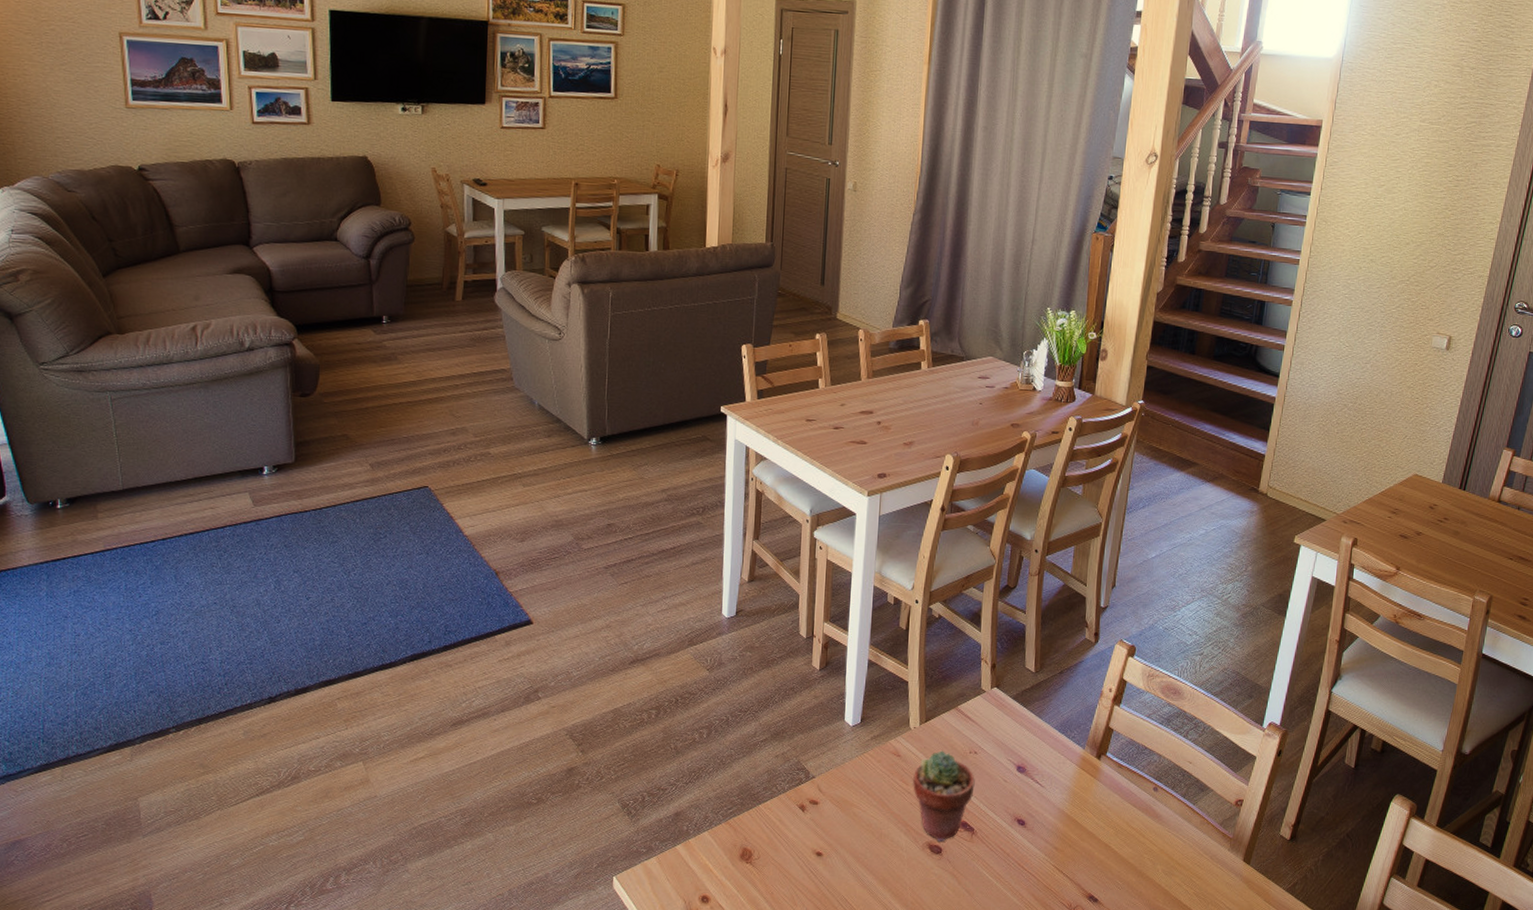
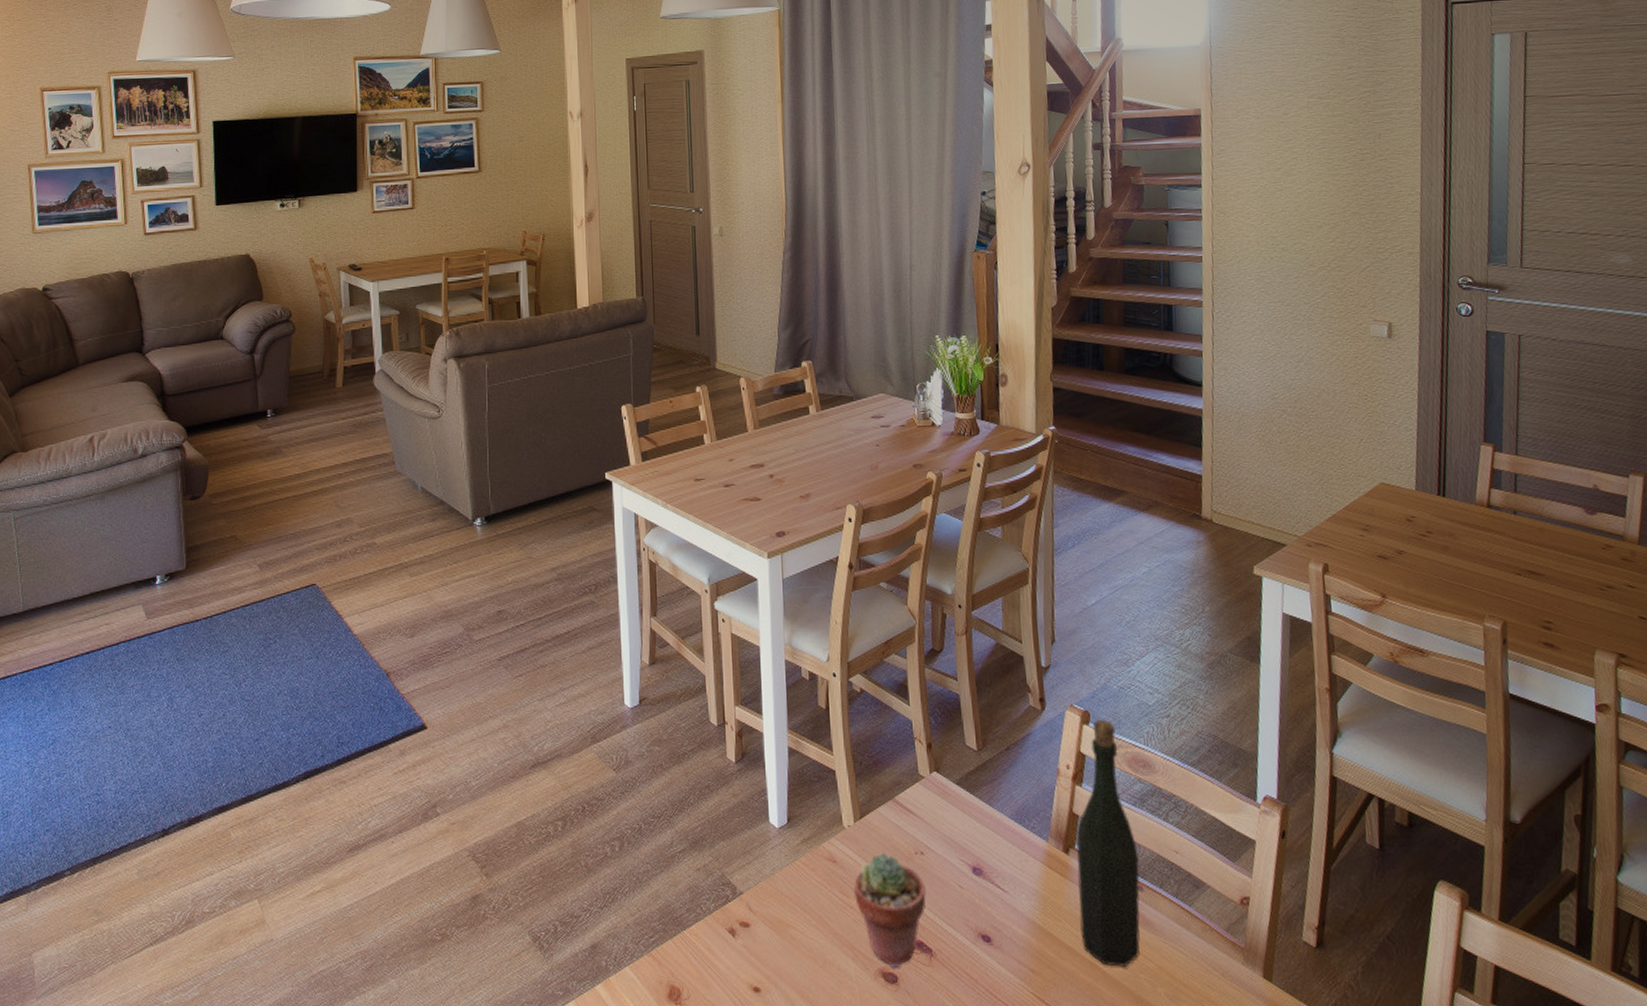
bottle: none [1100,653,1159,848] -> present [1075,719,1141,967]

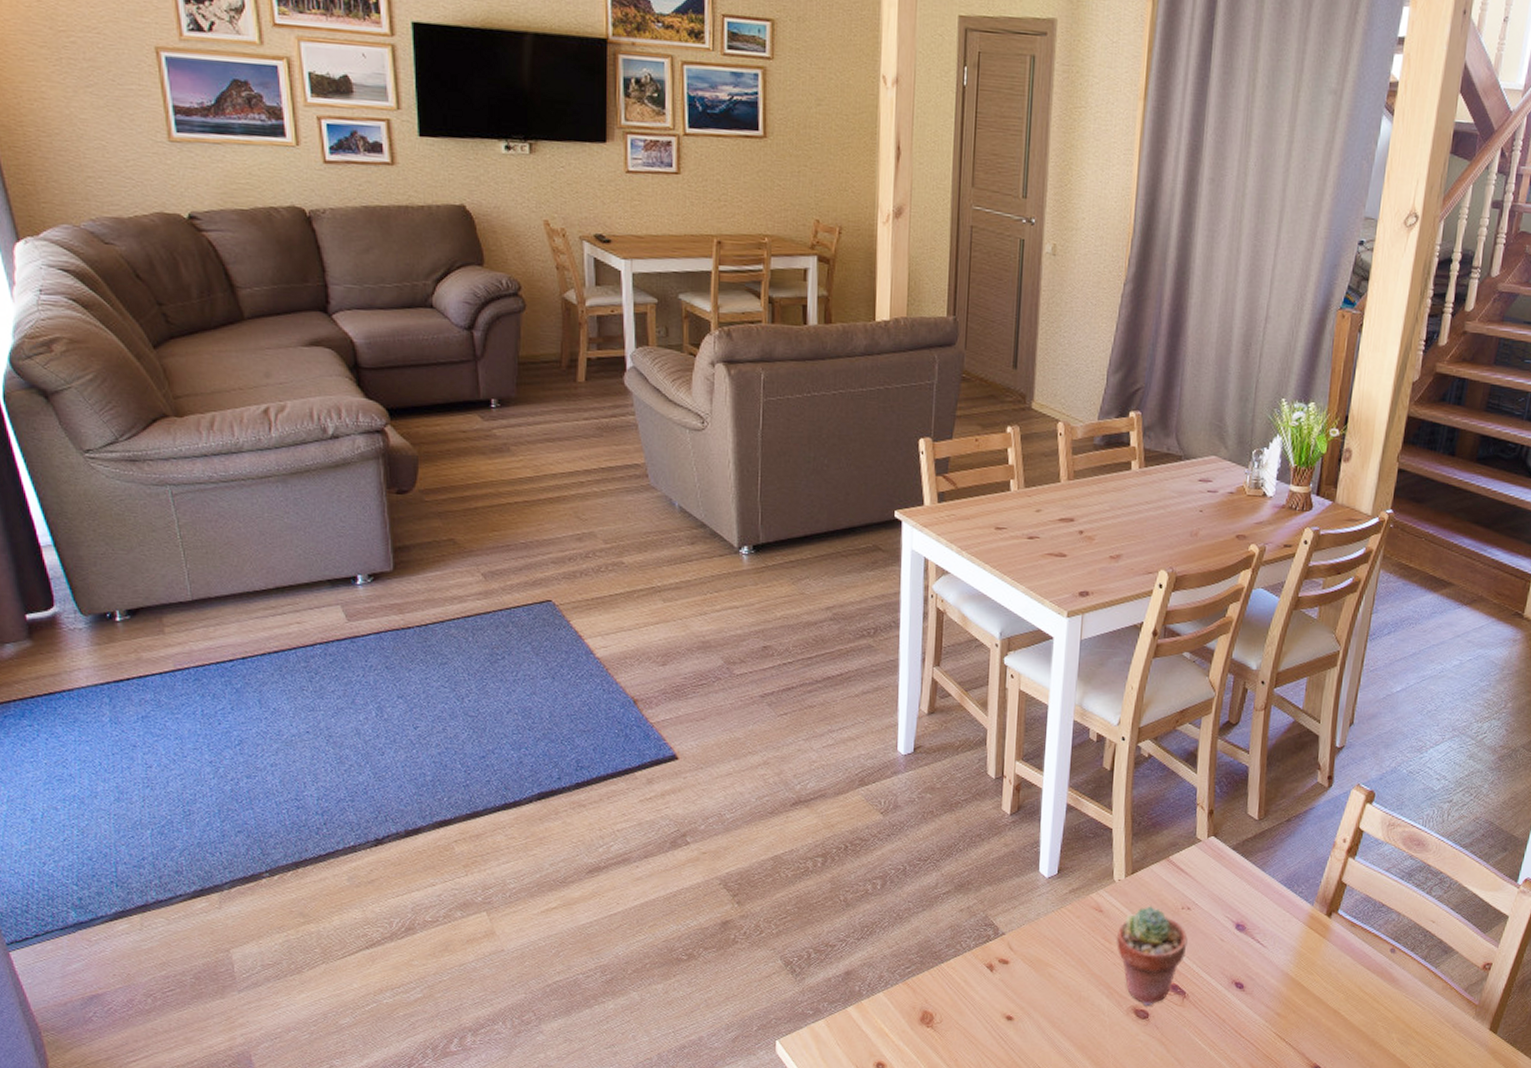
bottle: present [1075,719,1141,967] -> none [1329,799,1397,1015]

